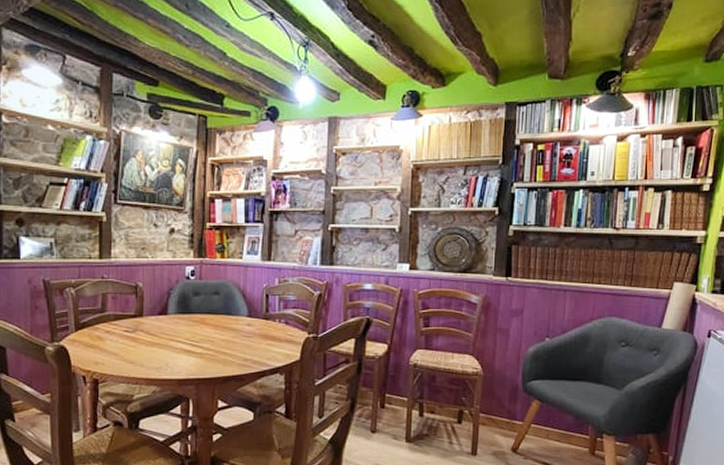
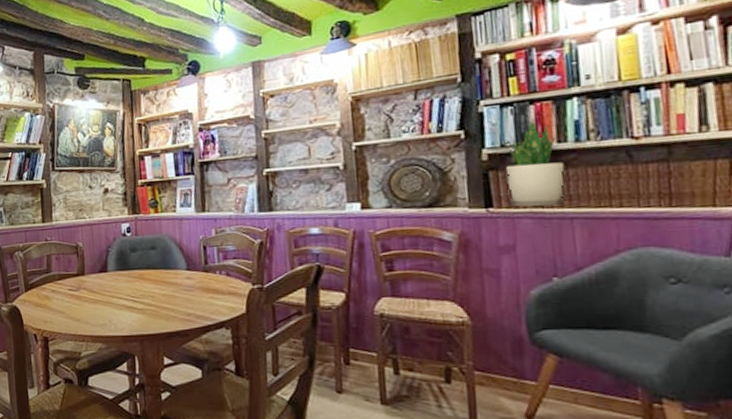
planter: none [523,207,566,280] -> present [504,123,566,207]

